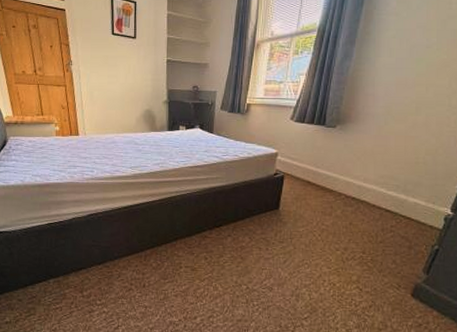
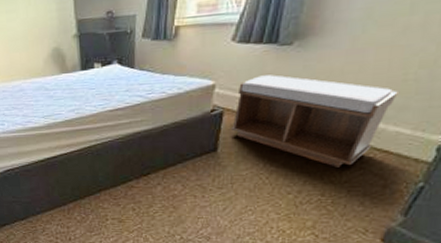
bench: none [290,149,413,229] -> present [230,75,398,168]

